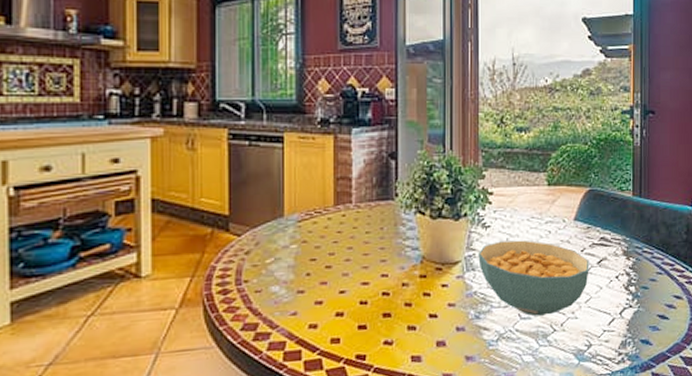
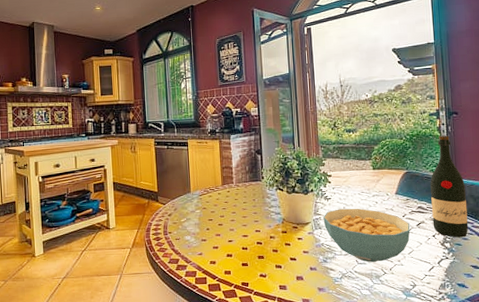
wine bottle: none [617,141,658,279] -> present [430,135,469,238]

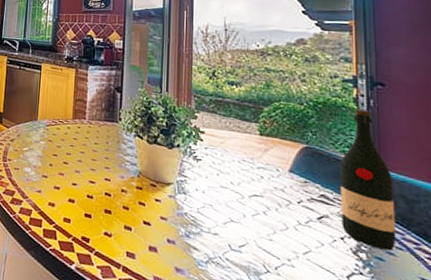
cereal bowl: present [323,208,410,262] -> none [189,174,308,255]

